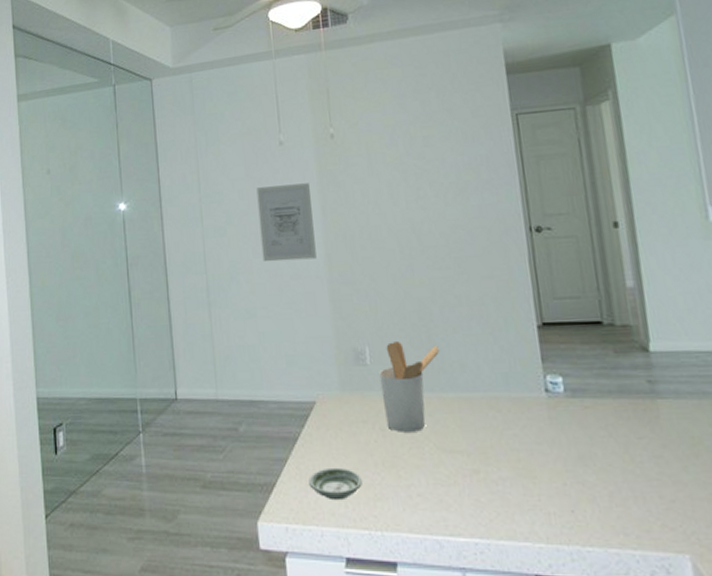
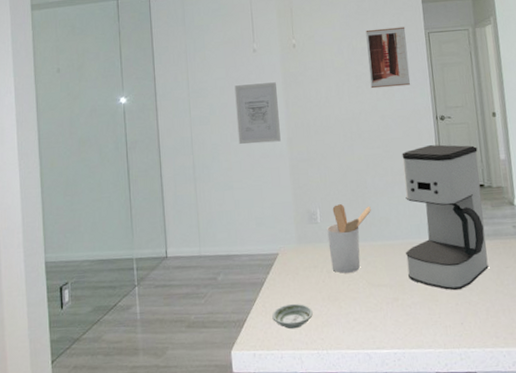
wall art: none [428,107,492,191] -> present [365,26,411,89]
coffee maker: none [481,265,611,466] -> present [402,144,489,291]

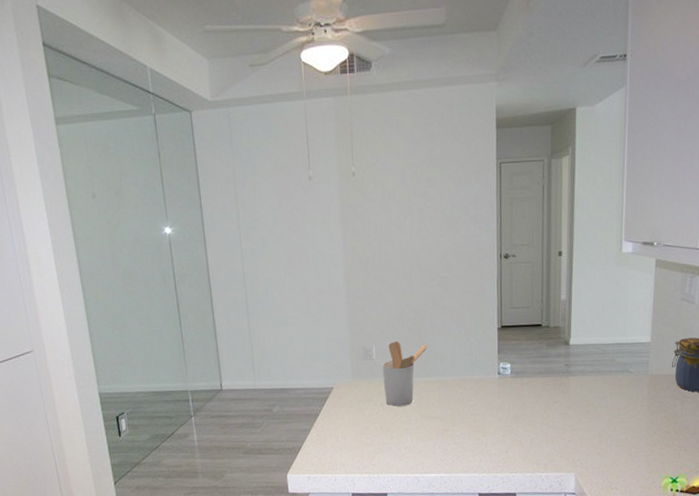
wall art: present [234,82,281,145] -> none [288,214,337,280]
saucer: present [272,303,313,330] -> none [326,433,366,456]
wall art: present [365,26,411,89] -> none [432,155,477,224]
coffee maker: present [402,144,489,291] -> none [458,284,539,423]

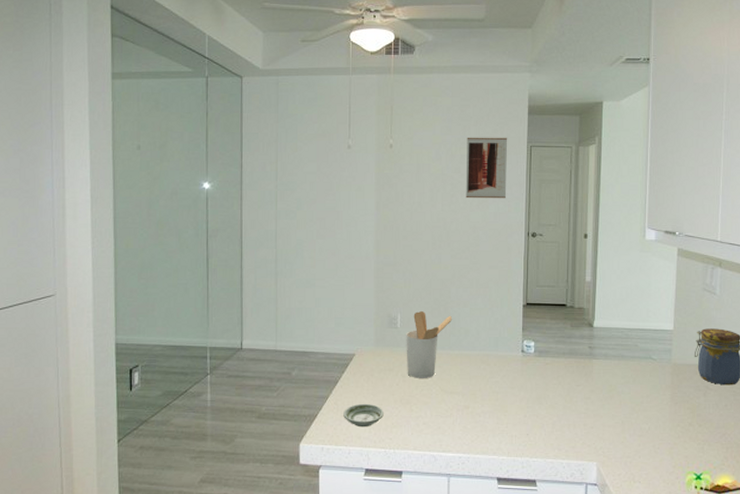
saucer: none [326,433,366,456] -> present [343,403,384,428]
wall art: none [432,155,477,224] -> present [465,137,508,199]

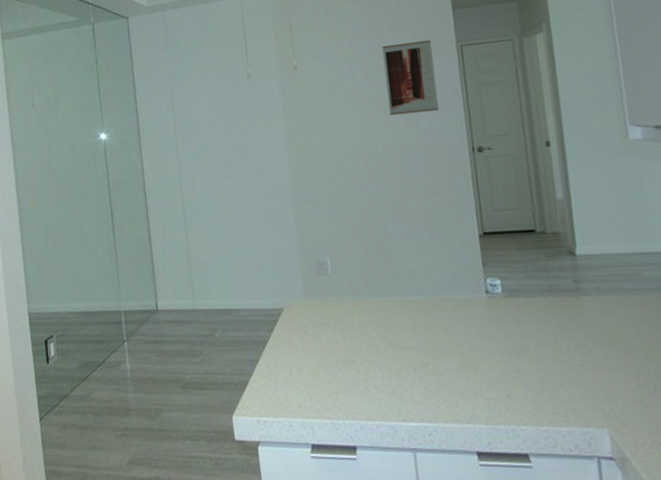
saucer: present [343,403,384,428] -> none [278,365,326,395]
utensil holder: present [406,311,453,378] -> none [339,253,394,333]

